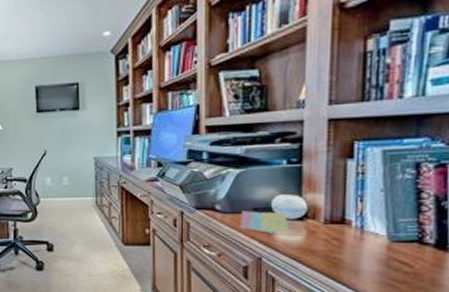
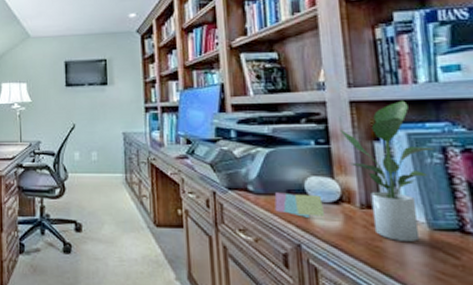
potted plant: none [315,116,410,254] -> present [340,100,436,243]

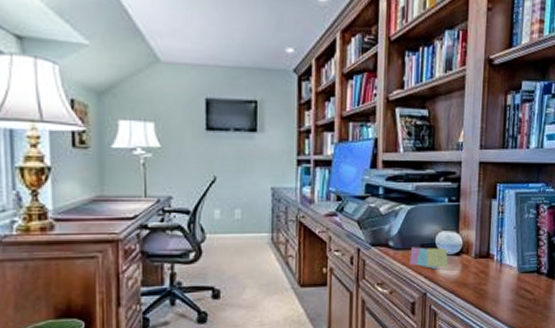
potted plant: present [340,100,436,243] -> none [469,163,533,285]

